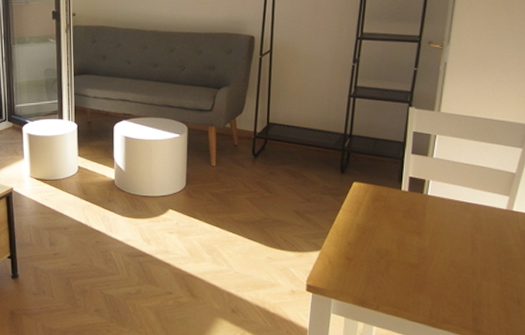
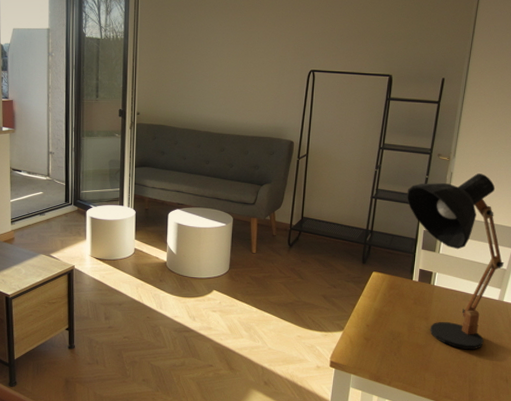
desk lamp: none [392,62,513,268] -> present [407,173,505,350]

